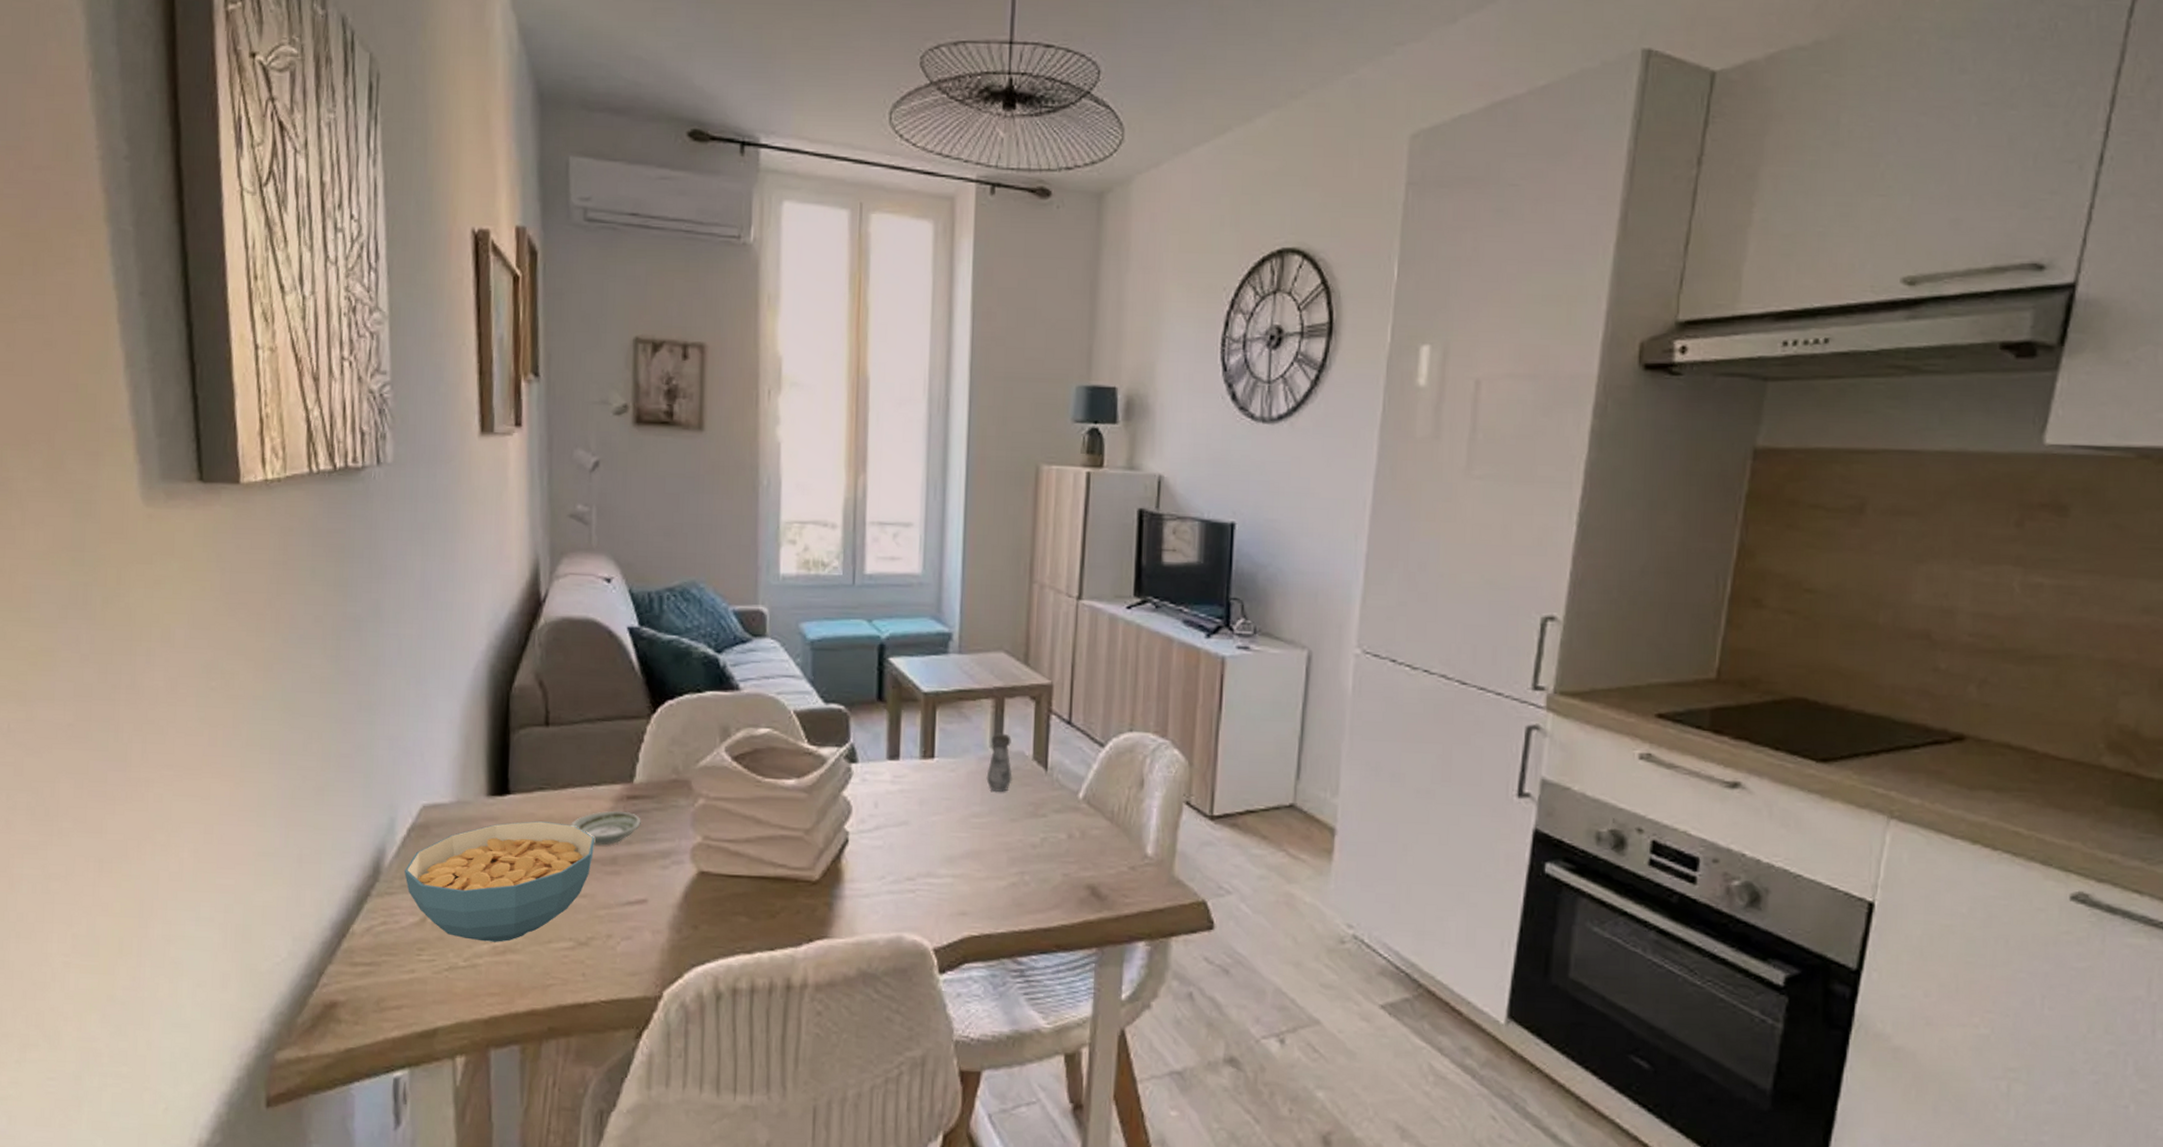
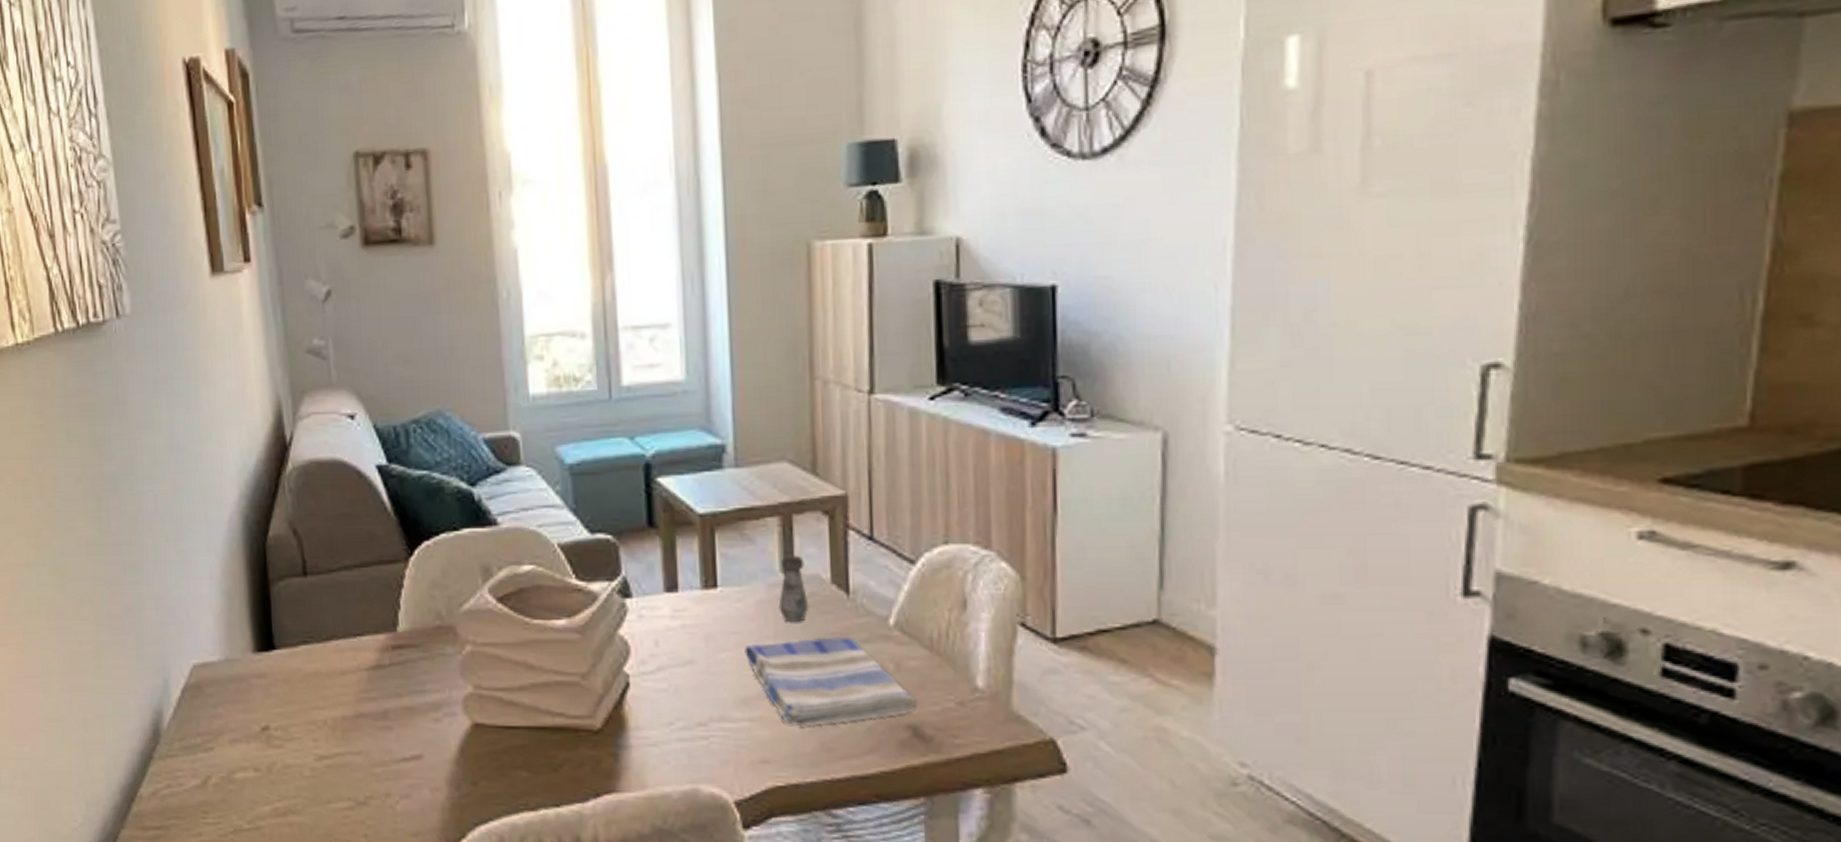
cereal bowl: present [404,821,596,942] -> none [183,676,364,804]
saucer: present [571,811,641,846] -> none [338,662,409,699]
dish towel: none [953,806,1096,885] -> present [745,637,917,728]

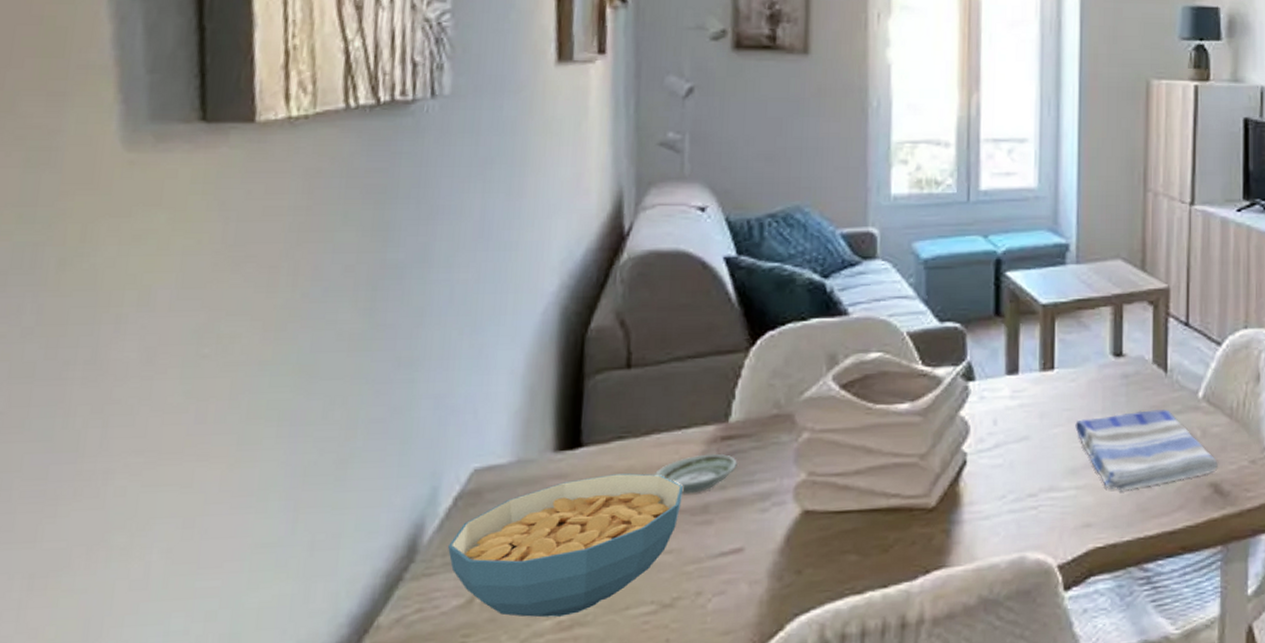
cereal bowl: none [183,676,364,804] -> present [448,473,684,618]
saucer: none [338,662,409,699] -> present [655,453,737,494]
salt shaker: present [778,555,809,623] -> none [1107,339,1133,399]

